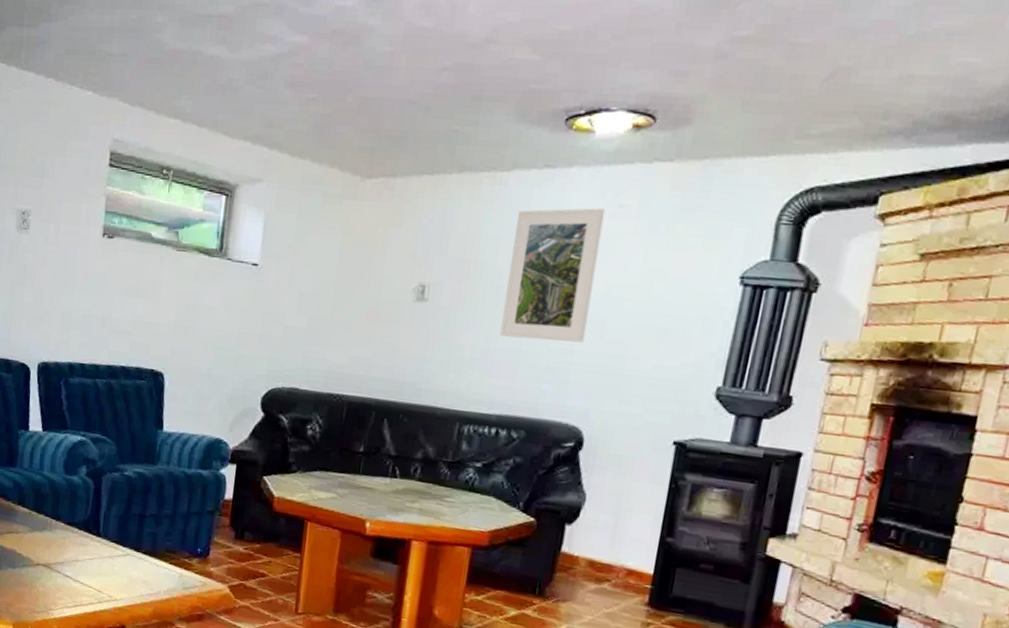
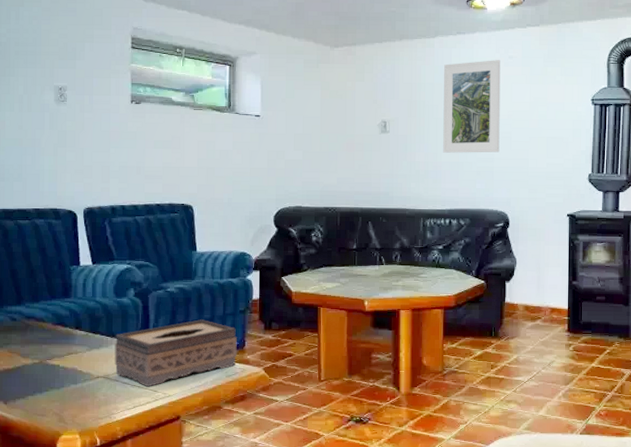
tissue box: none [57,514,201,586] -> present [114,319,237,387]

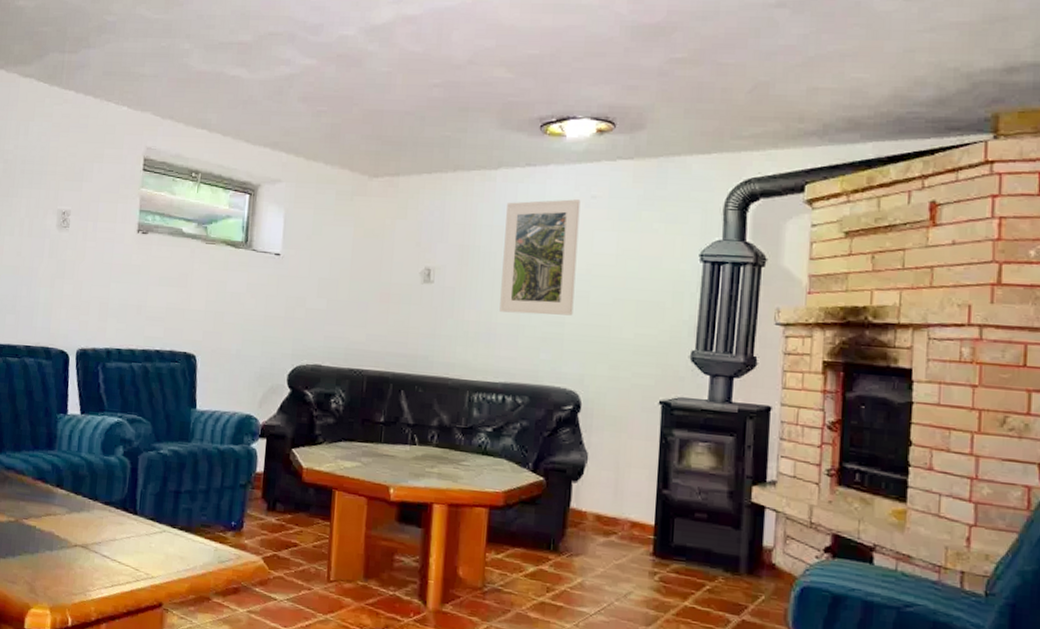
tissue box: present [114,319,237,387] -> none [95,490,234,564]

